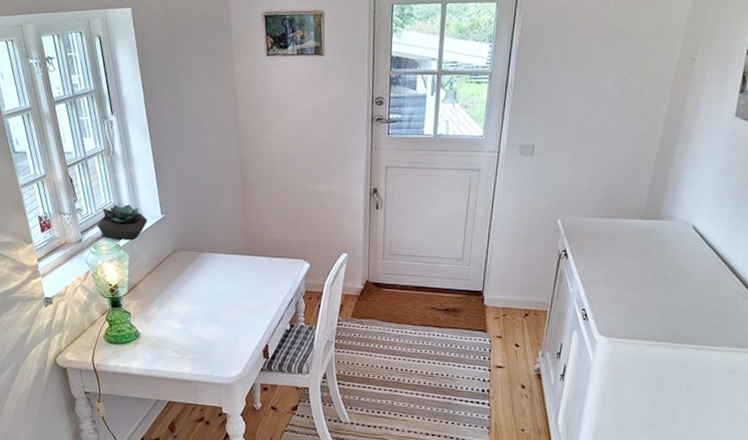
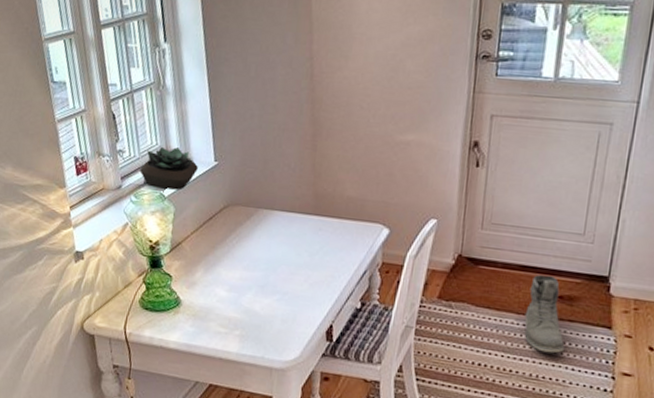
boot: none [420,293,452,355] -> present [524,275,566,354]

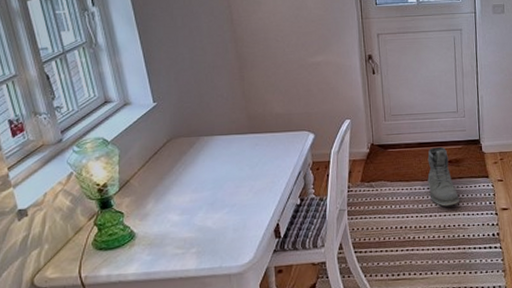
succulent plant: present [139,147,198,191] -> none [80,96,138,135]

